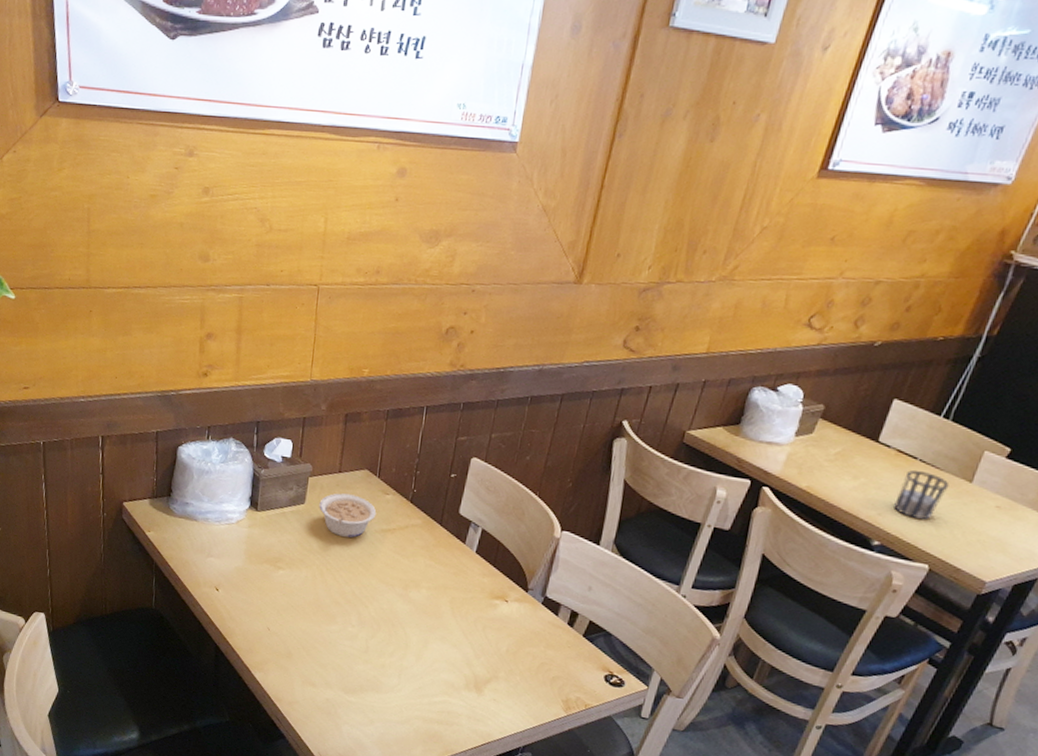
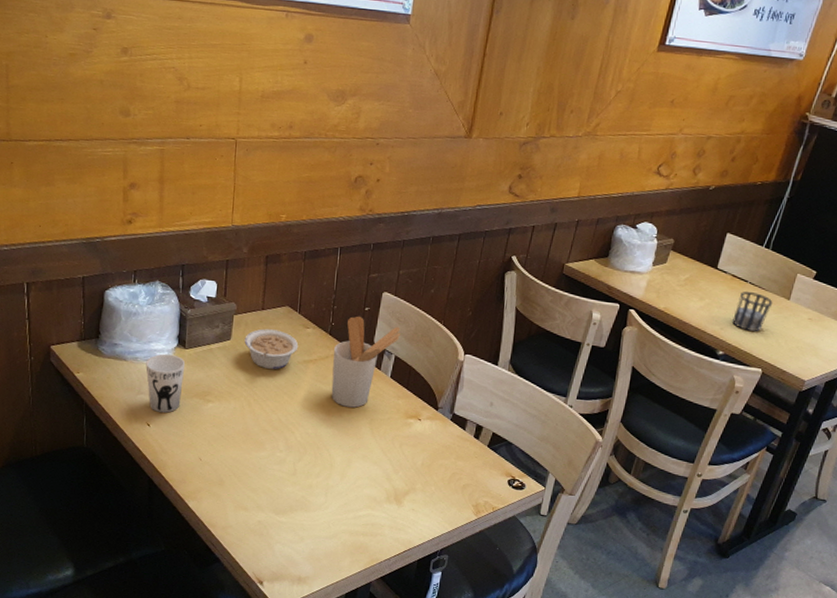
cup: none [216,515,257,578] -> present [146,354,186,413]
utensil holder: none [409,483,490,584] -> present [331,316,401,408]

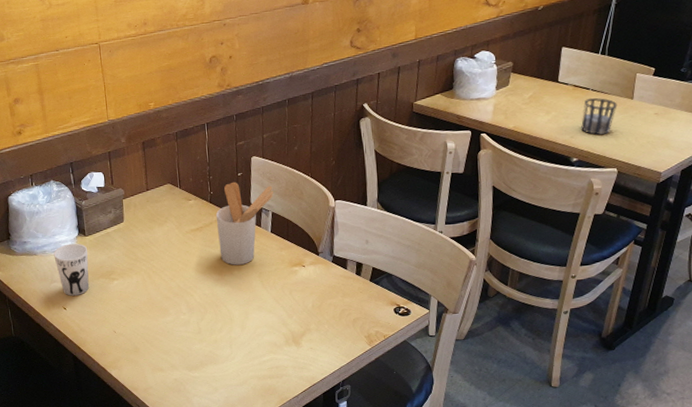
legume: present [244,329,299,370] -> none [135,206,184,243]

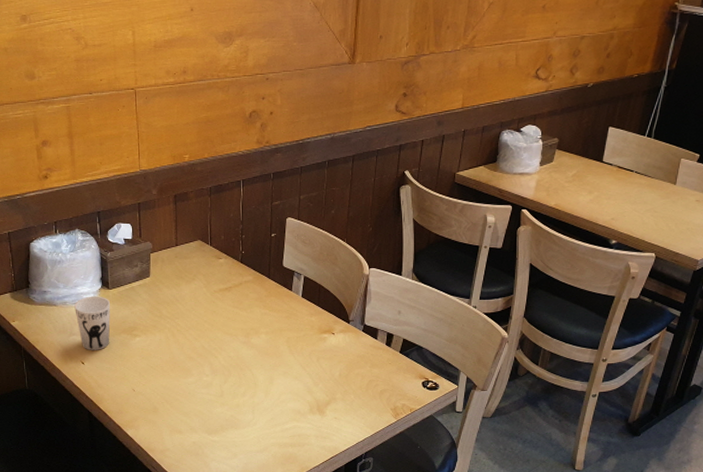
utensil holder: present [215,181,274,265] -> none [246,242,307,329]
cup: present [581,98,617,136] -> none [622,181,660,219]

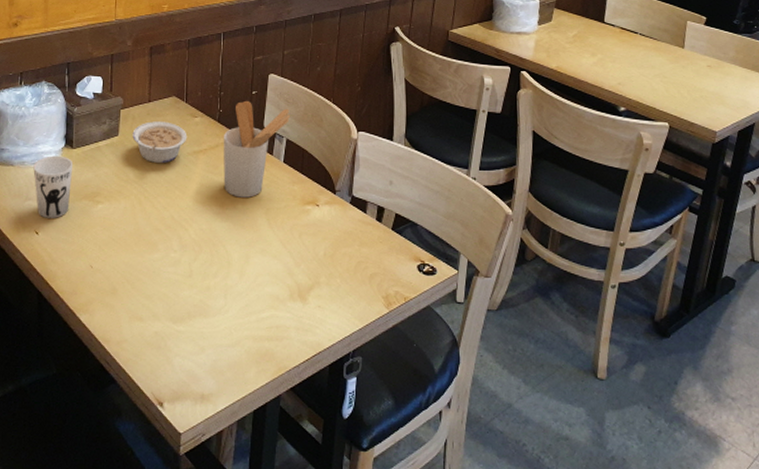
legume: none [162,263,213,301] -> present [132,121,187,164]
utensil holder: none [246,242,307,329] -> present [223,100,290,198]

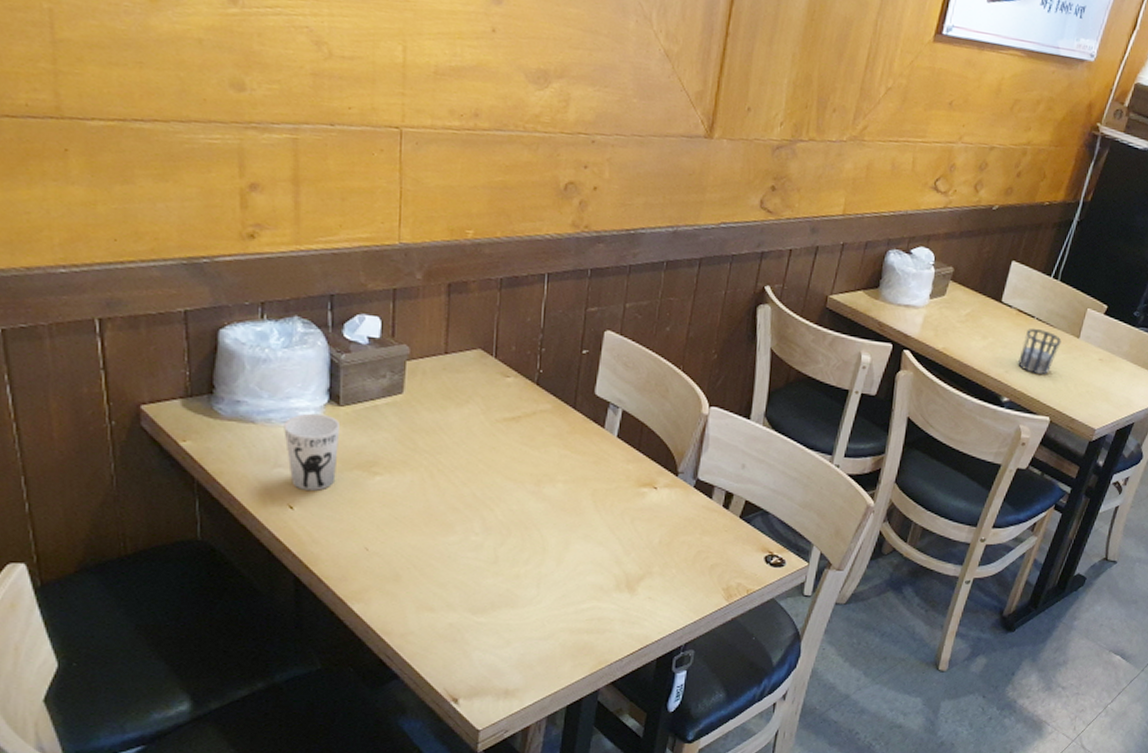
legume: present [132,121,187,164] -> none [422,378,496,431]
utensil holder: present [223,100,290,198] -> none [541,360,629,476]
cup: none [629,44,668,85] -> present [1018,329,1062,375]

